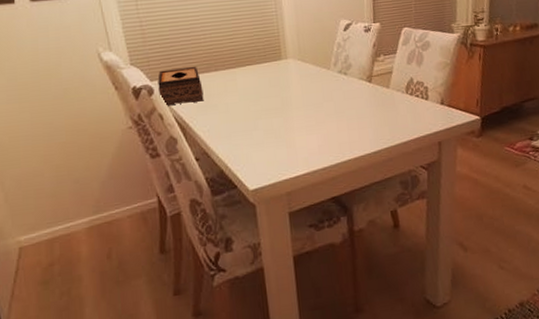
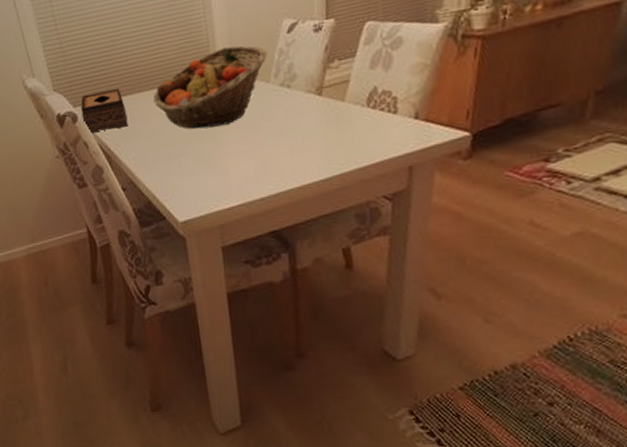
fruit basket: none [228,37,328,106] -> present [153,45,268,129]

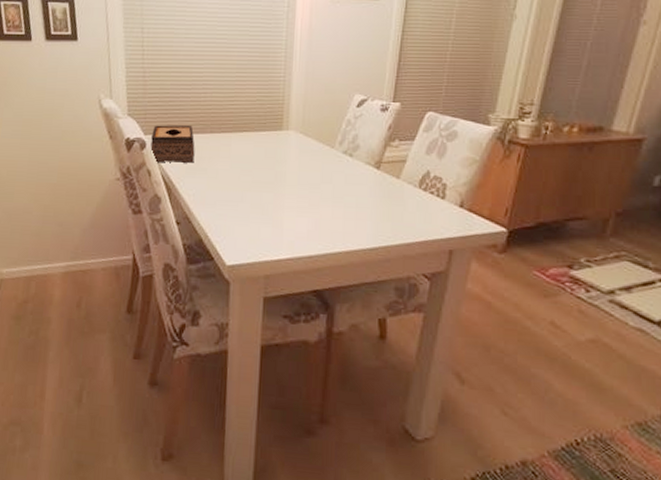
fruit basket: present [153,45,268,129] -> none [223,108,336,180]

